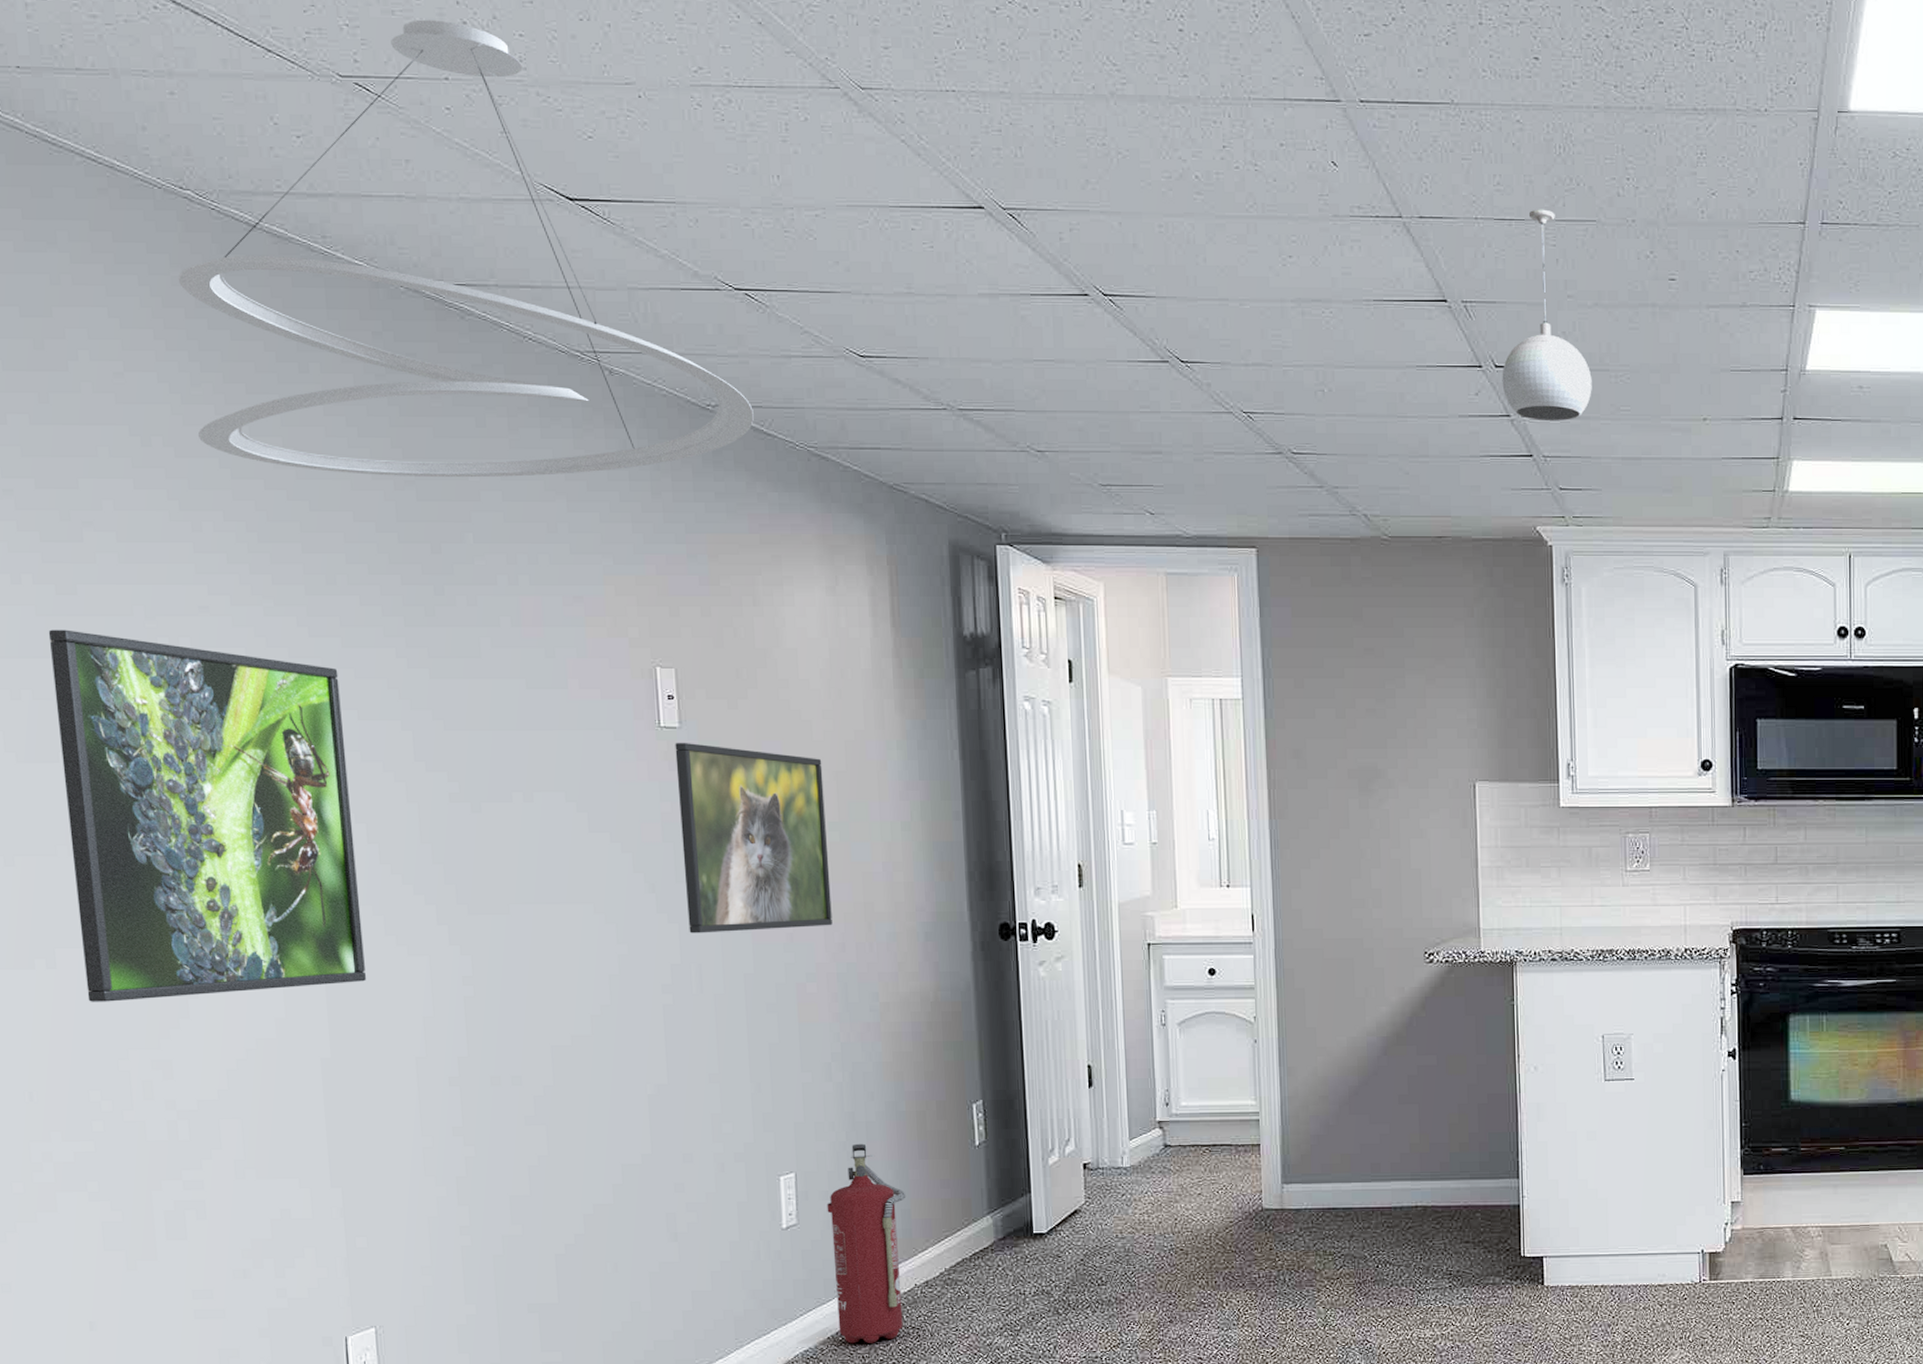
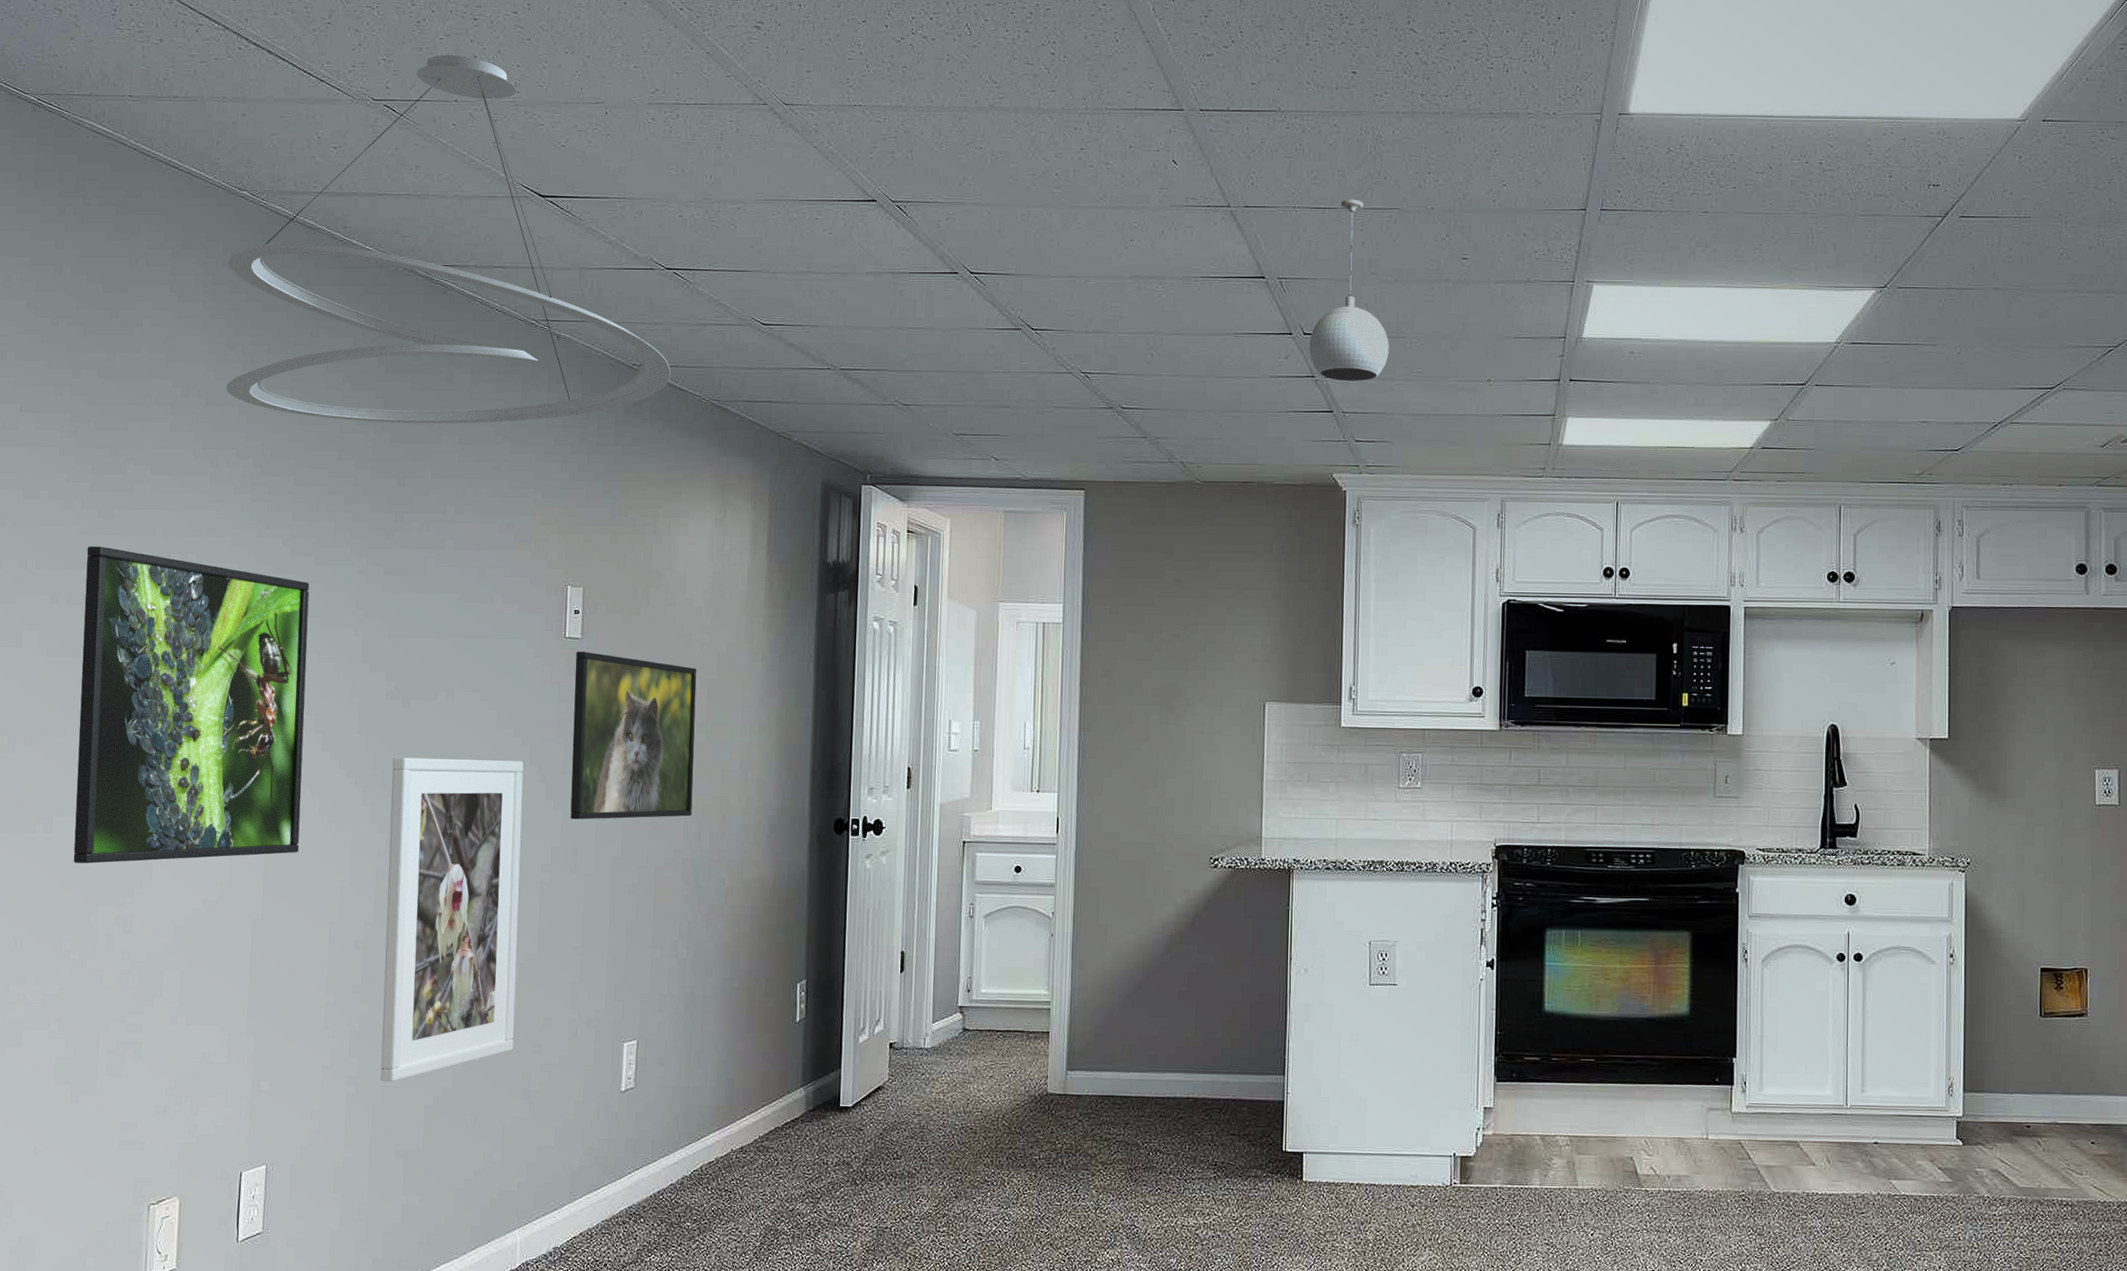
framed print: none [467,868,651,1231] -> present [380,757,524,1082]
fire extinguisher: present [827,1143,906,1344] -> none [660,1015,732,1203]

